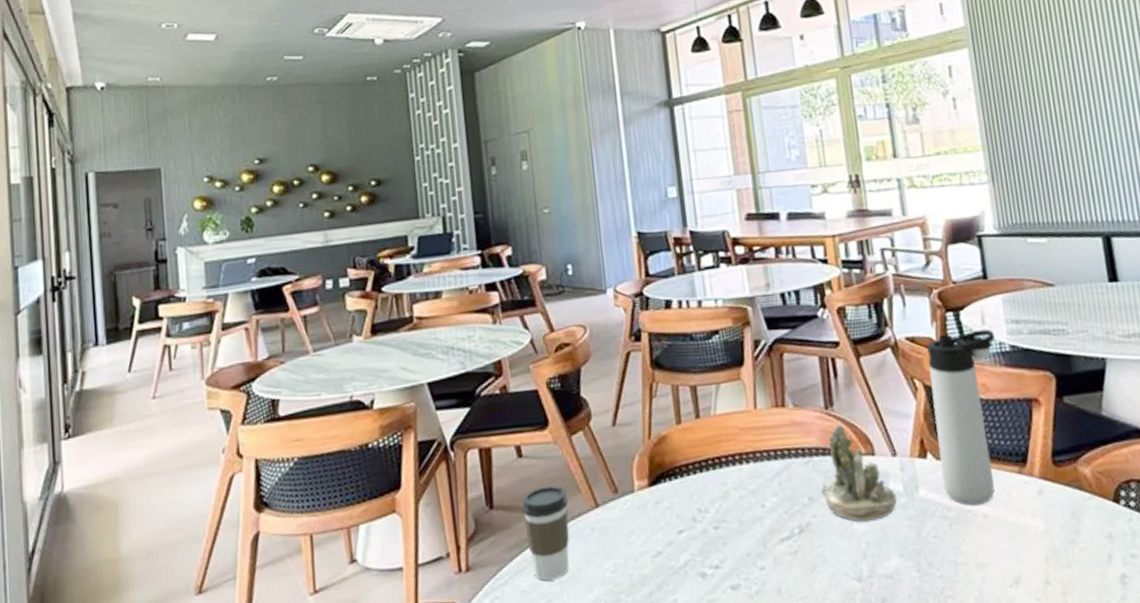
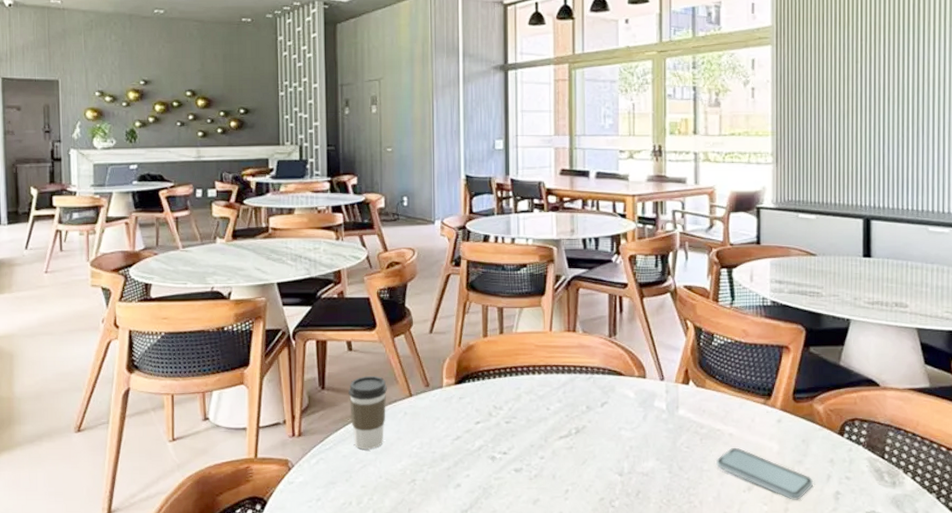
succulent planter: present [821,424,897,522] -> none [597,351,659,430]
thermos bottle: present [927,329,996,506] -> none [699,285,760,426]
smartphone: none [971,531,1093,591] -> present [715,447,813,500]

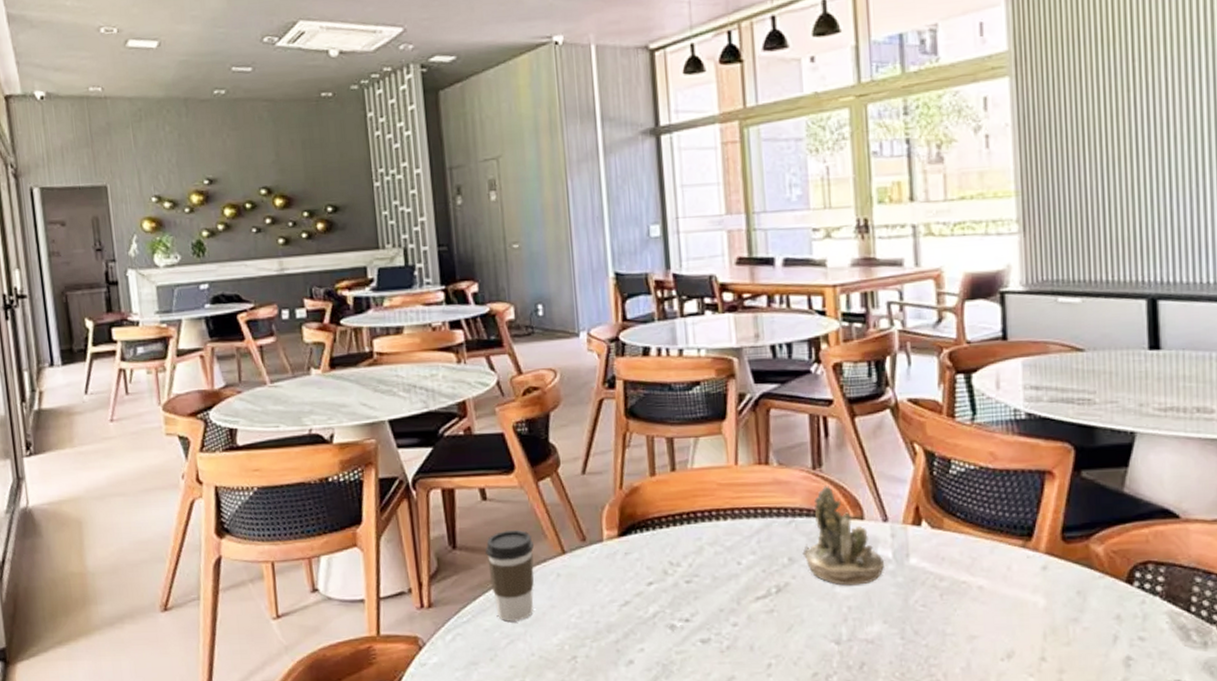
succulent planter: none [597,351,659,430] -> present [802,486,884,586]
smartphone: present [715,447,813,500] -> none [962,604,1094,669]

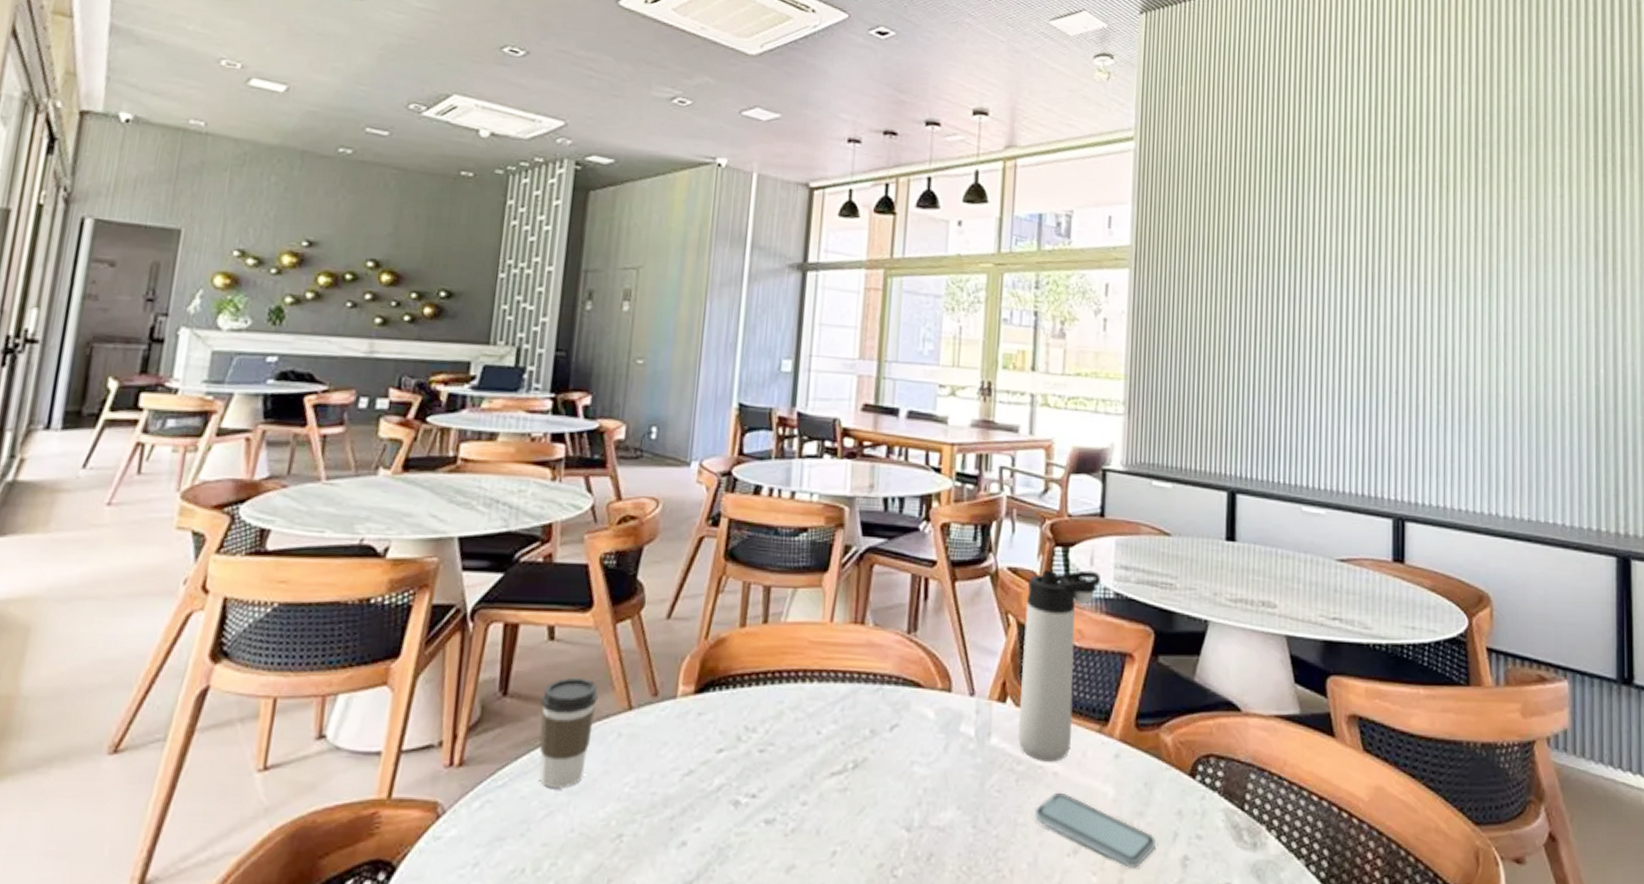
succulent planter: present [802,486,884,586] -> none [885,652,965,765]
thermos bottle: none [931,394,1011,577] -> present [1018,570,1102,762]
smartphone: none [962,604,1094,669] -> present [1033,792,1156,868]

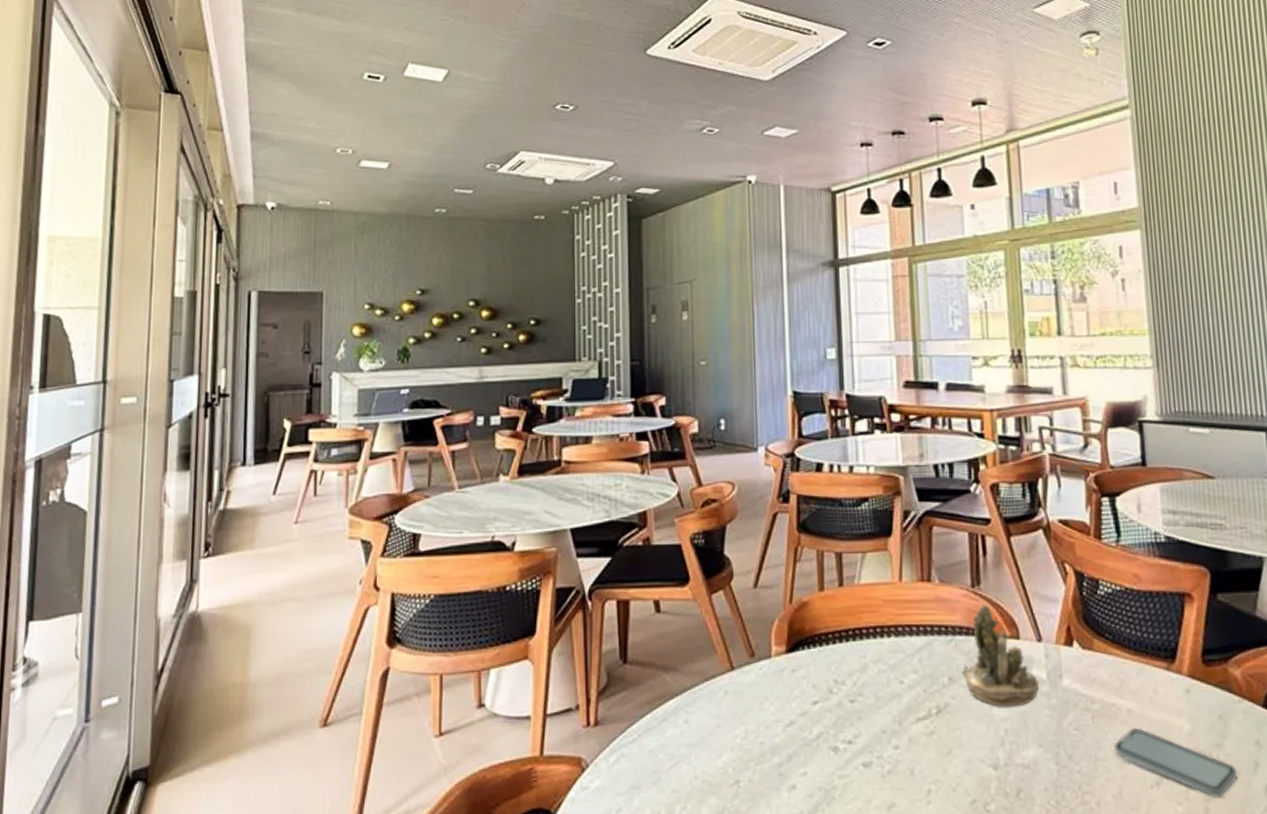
coffee cup: present [539,677,598,790] -> none [656,643,703,743]
succulent planter: none [885,652,965,765] -> present [962,604,1039,707]
thermos bottle: present [1018,570,1102,762] -> none [1080,517,1151,700]

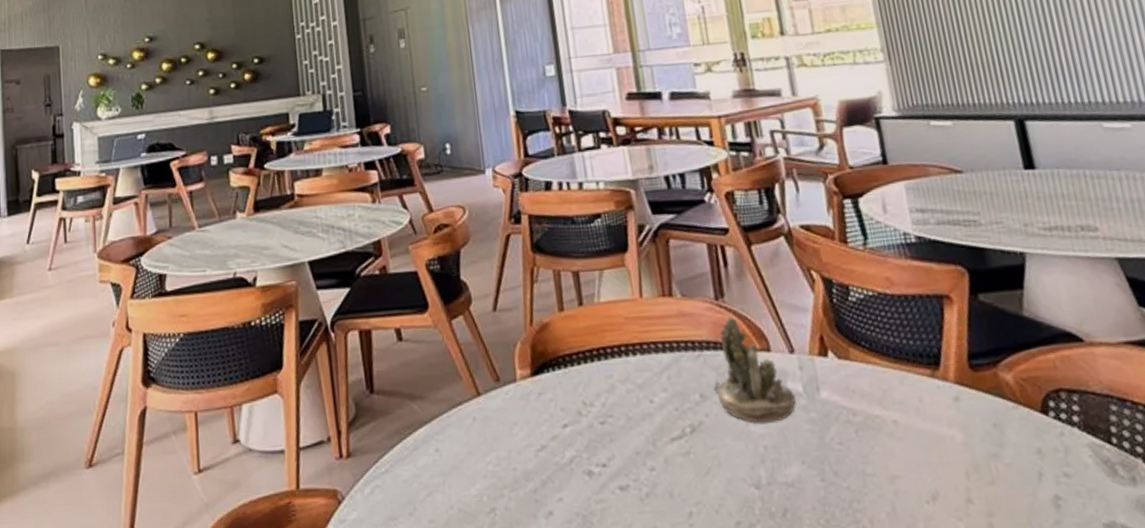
smartphone: present [1113,727,1237,797] -> none [881,439,1021,512]

